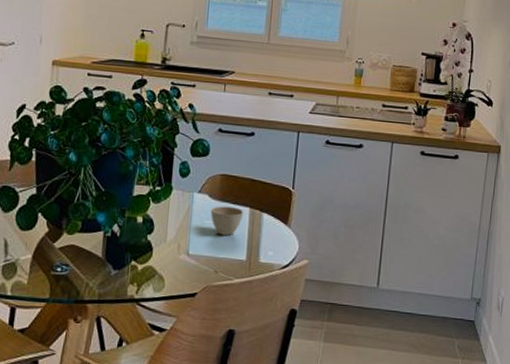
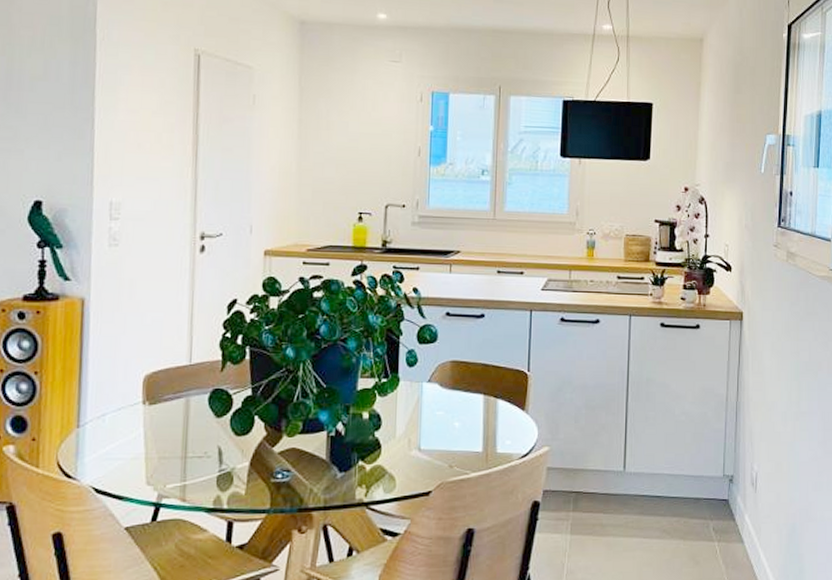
cup: present [210,206,244,235] -> none [441,395,478,426]

